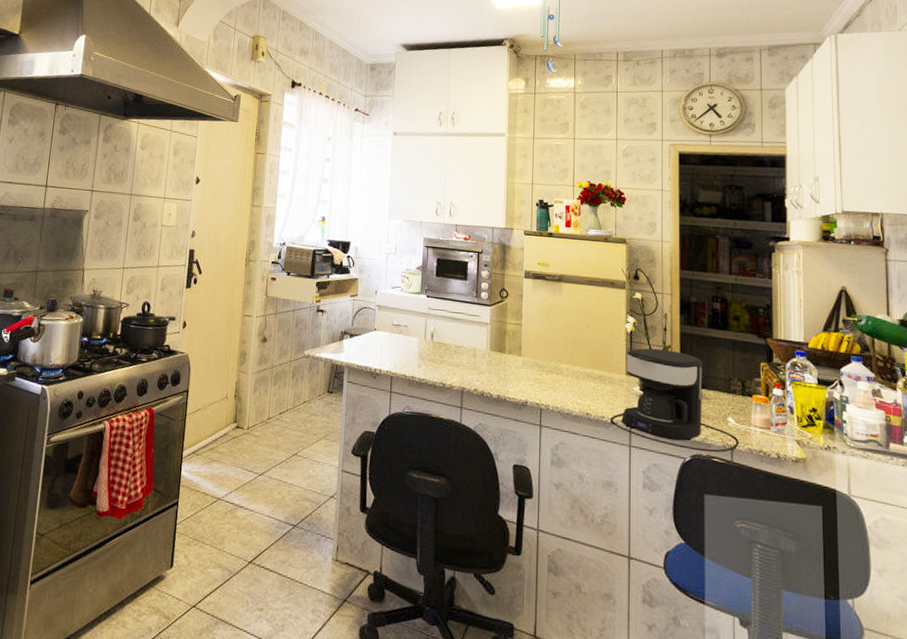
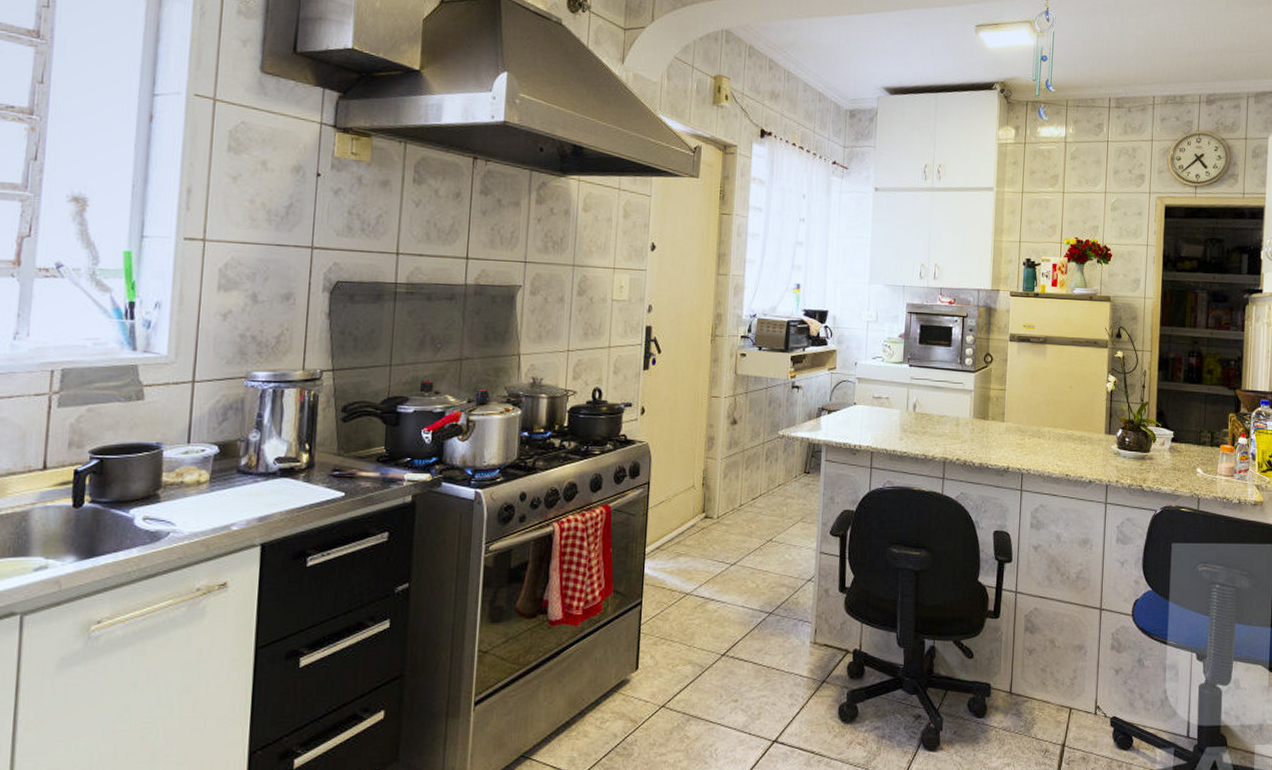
coffee maker: present [611,348,739,453] -> none [1089,406,1205,503]

